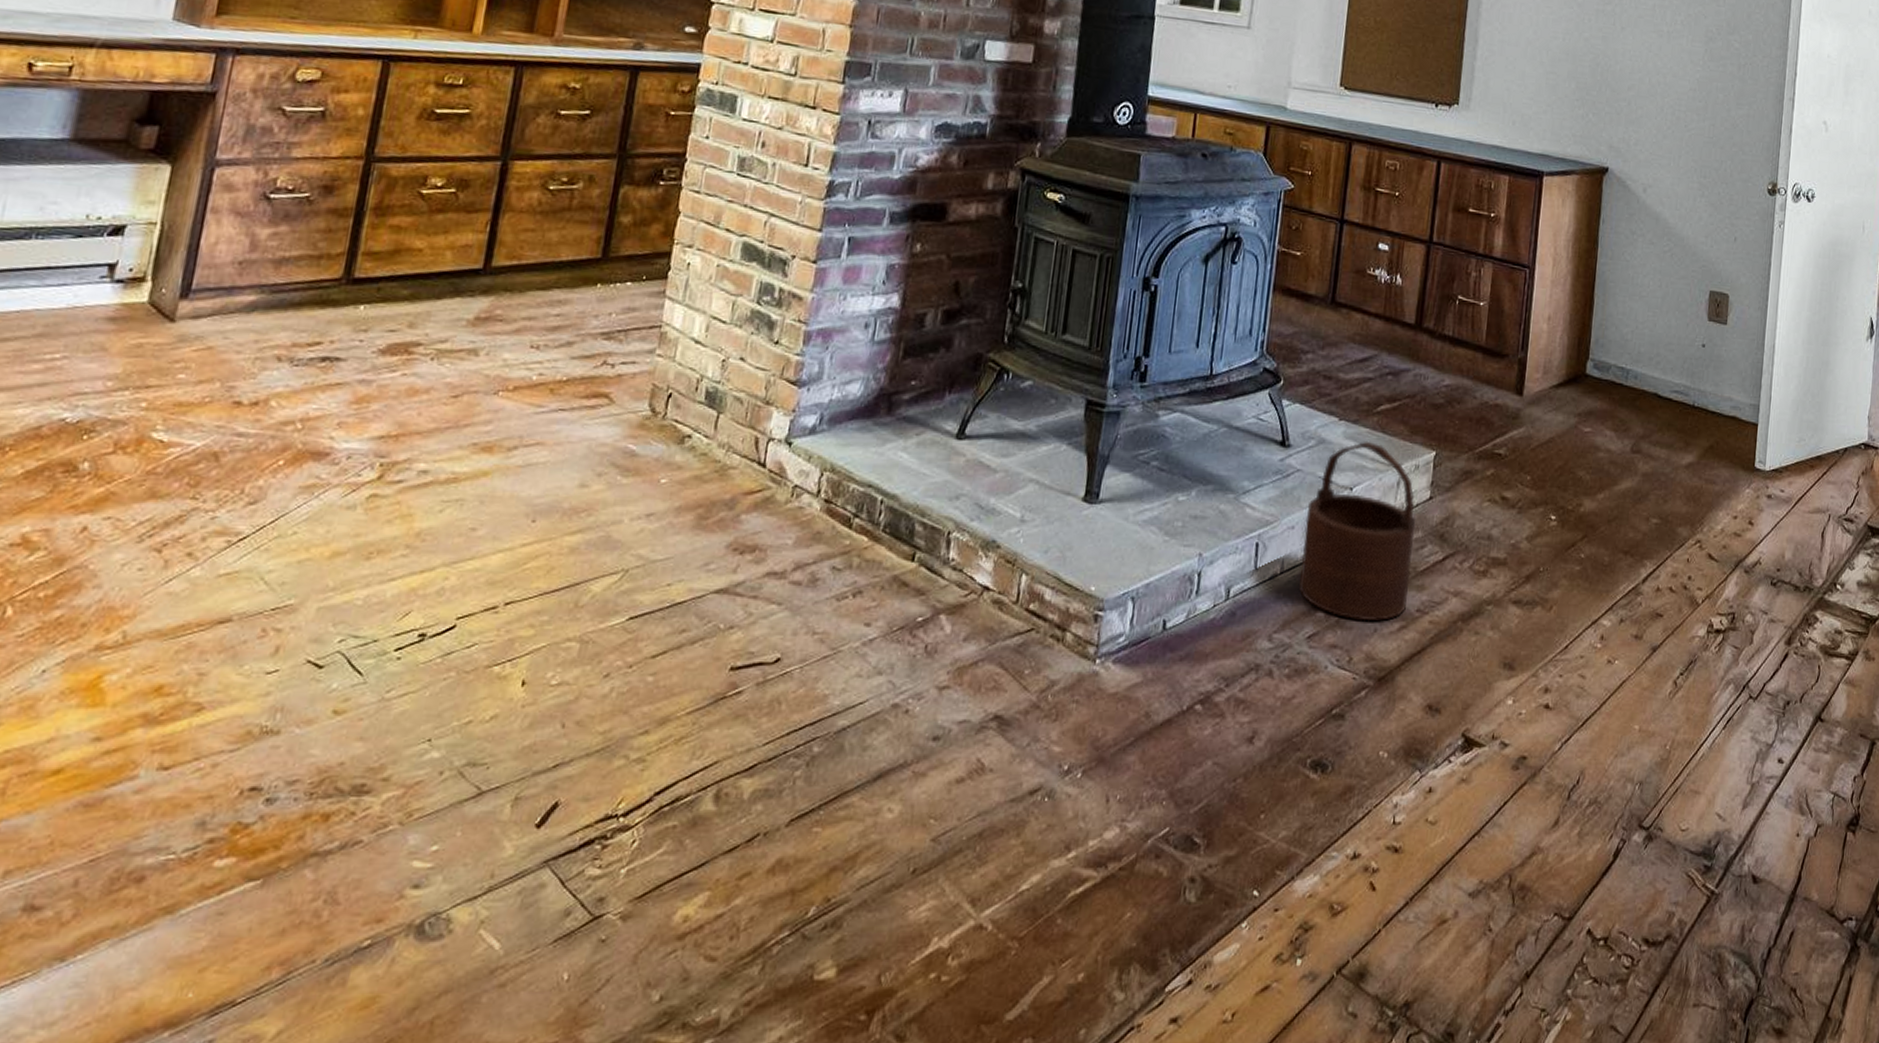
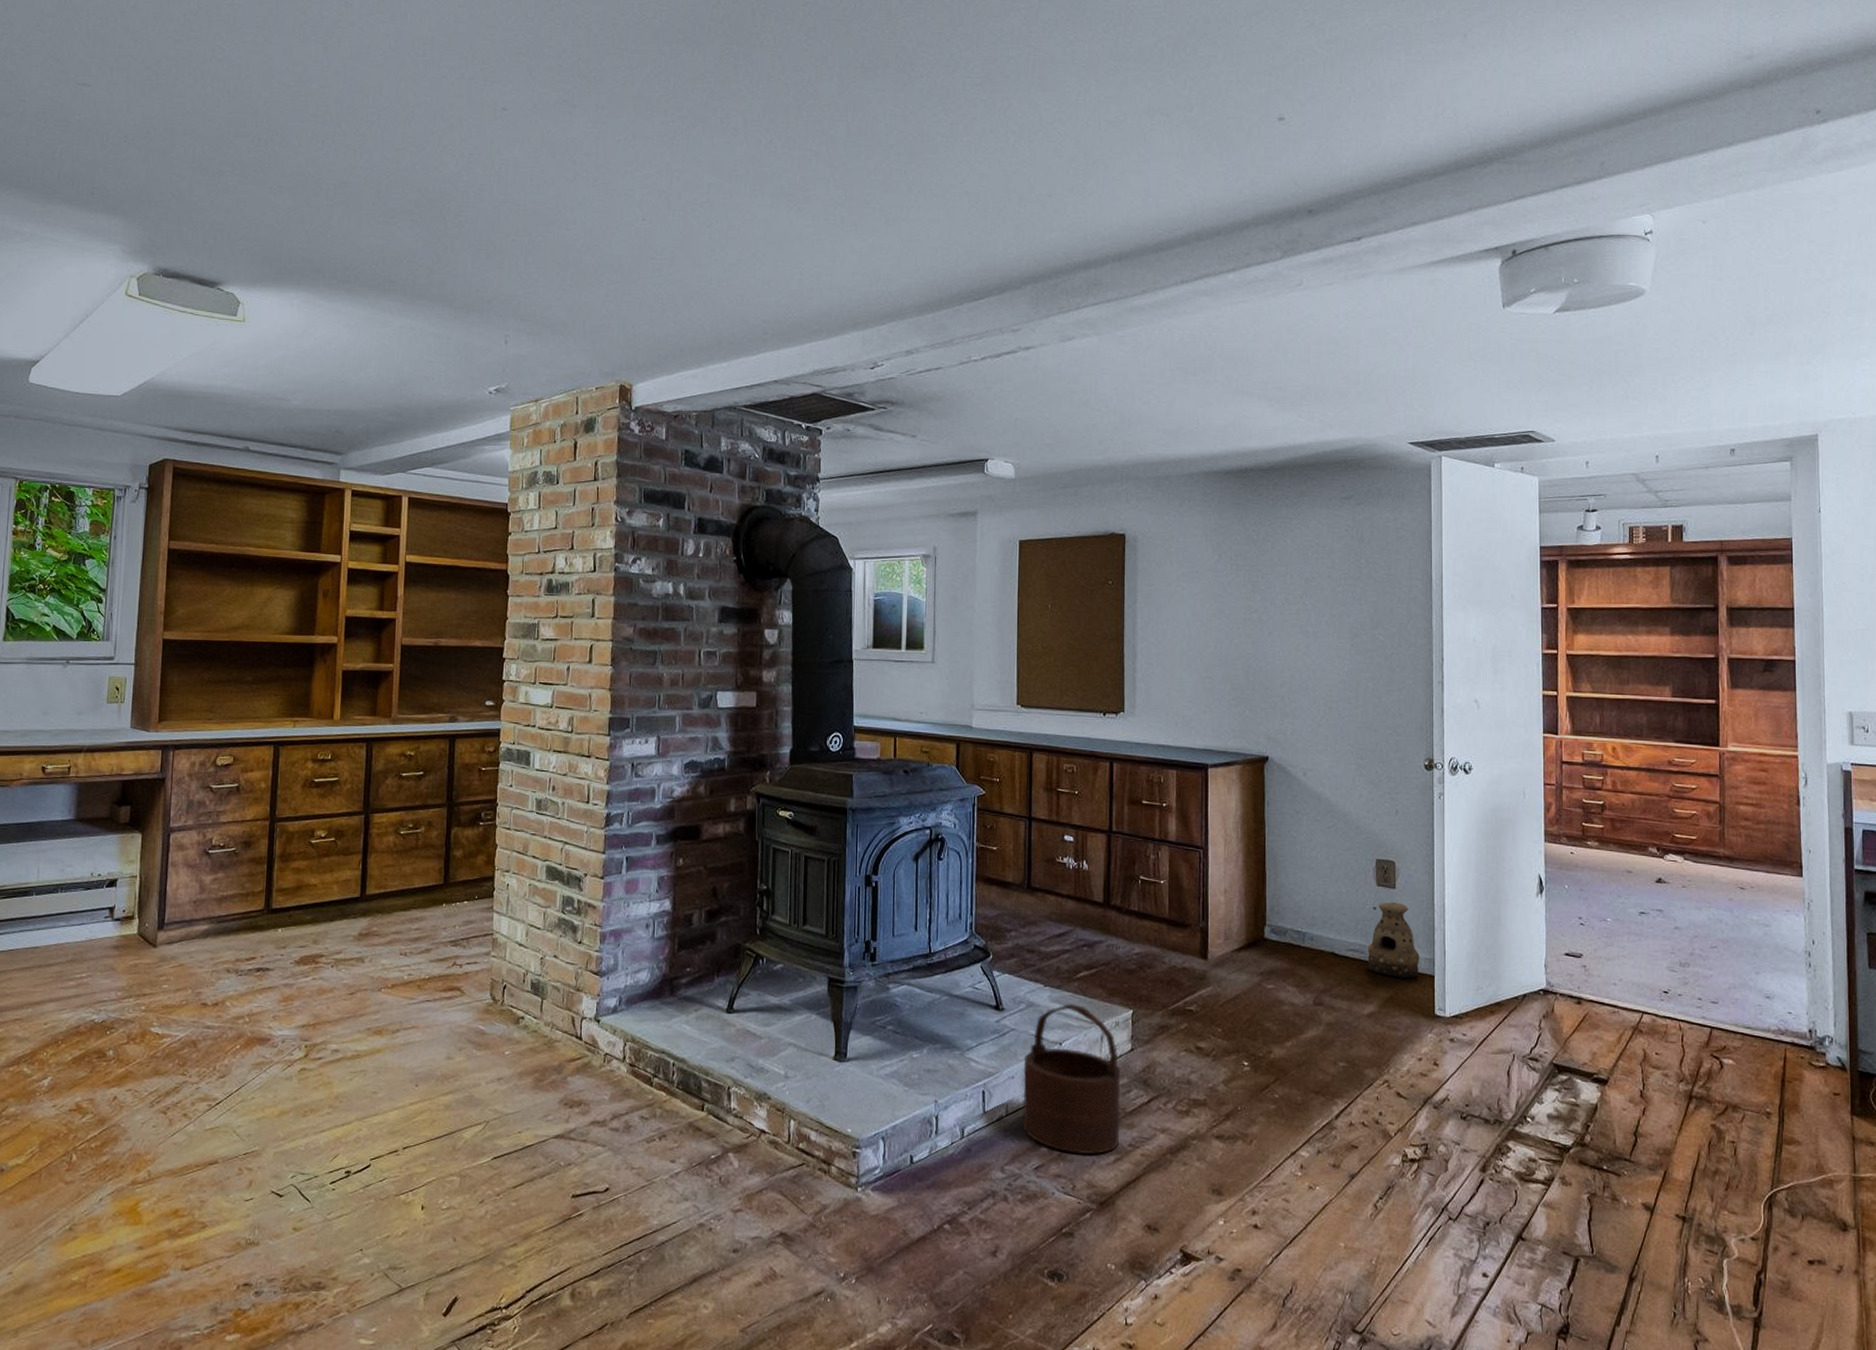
lantern: none [1690,339,1745,426] -> present [1367,902,1420,978]

